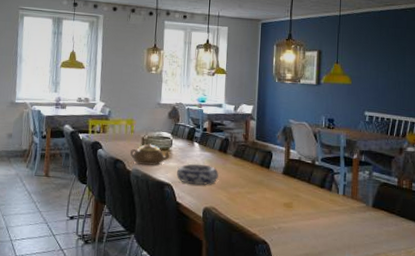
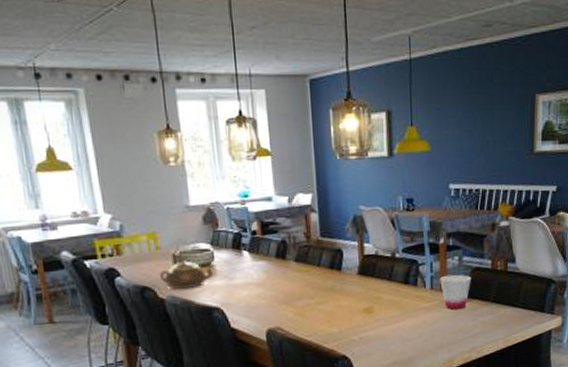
decorative bowl: present [177,163,220,186] -> none [226,277,281,305]
cup: none [351,185,379,217] -> present [440,274,471,310]

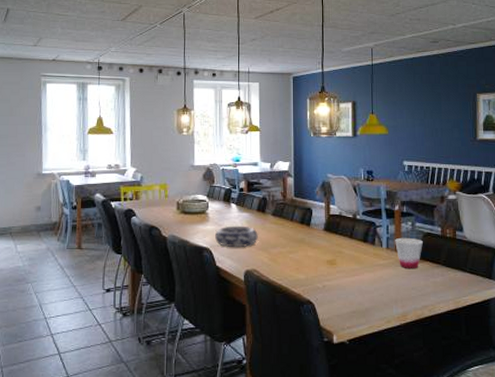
teapot: present [160,260,214,289] -> none [166,208,207,230]
decorative bowl: none [226,277,281,305] -> present [215,225,259,248]

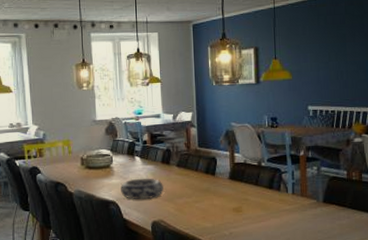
cup: present [395,237,423,269] -> none [300,182,329,213]

